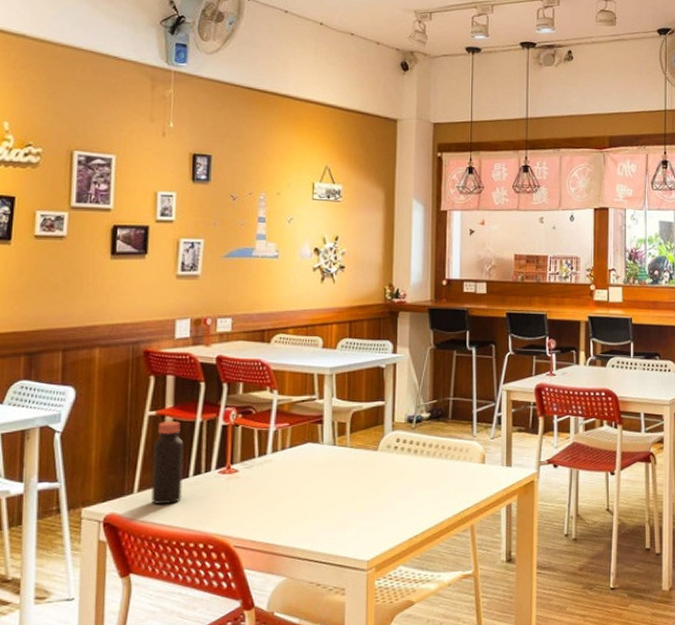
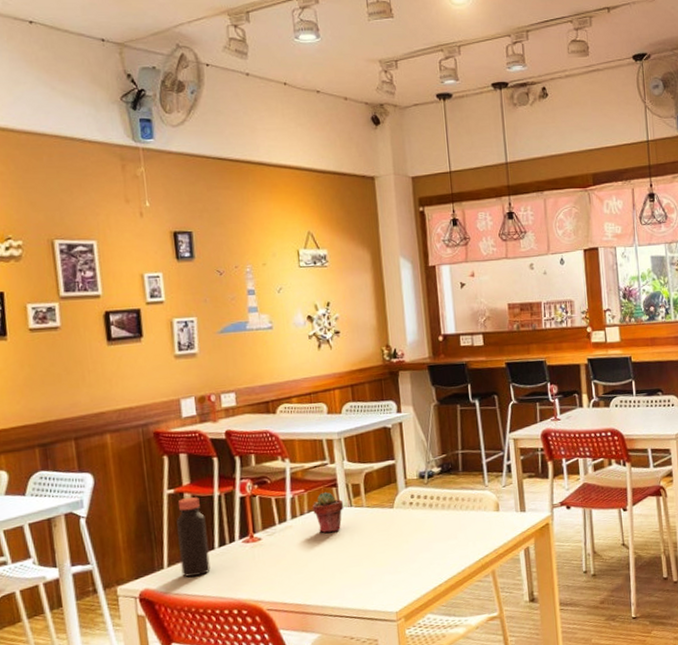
potted succulent: none [294,427,327,471] -> present [312,491,344,533]

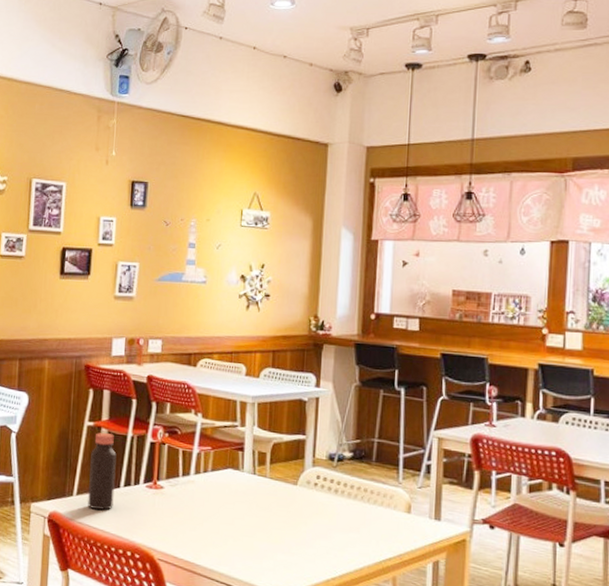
potted succulent: present [312,491,344,533] -> none [216,453,248,497]

